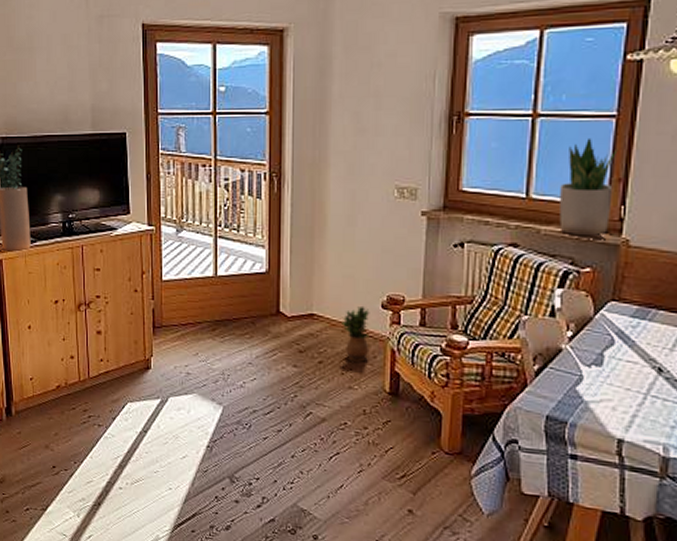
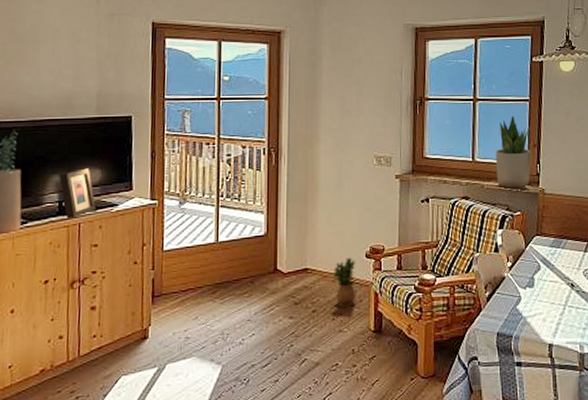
picture frame: none [61,188,96,240] -> present [59,168,96,219]

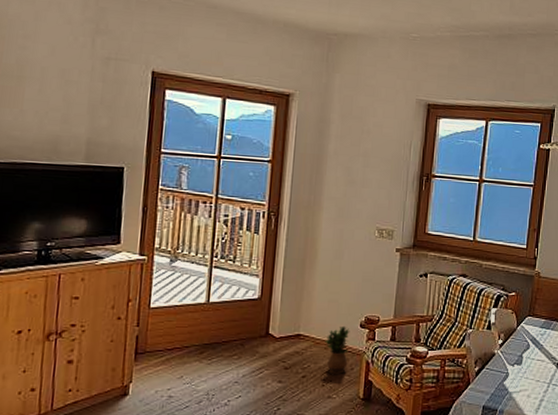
picture frame: present [59,168,96,219] -> none [39,217,79,269]
planter: present [496,115,532,187] -> none [495,199,534,269]

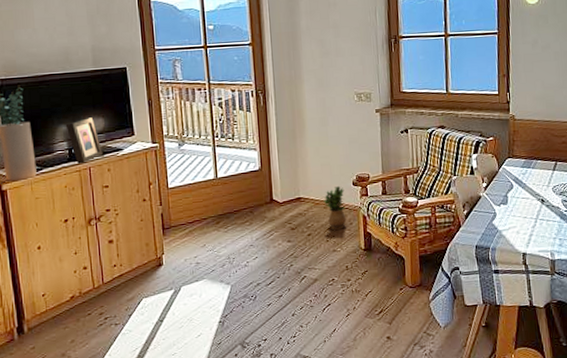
picture frame: none [39,217,79,269] -> present [65,117,103,164]

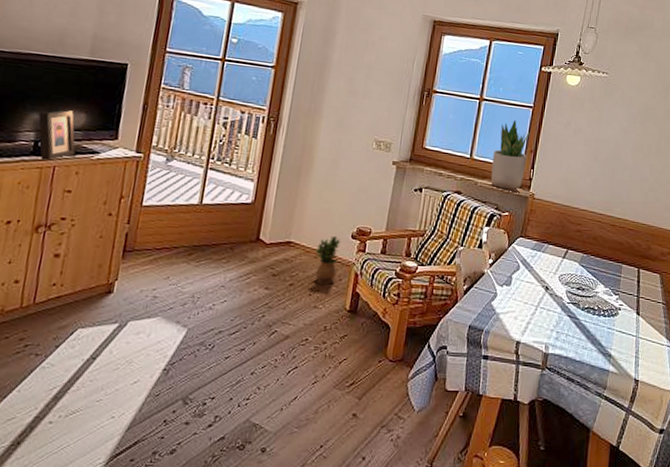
planter: none [468,48,501,116] -> present [490,120,532,189]

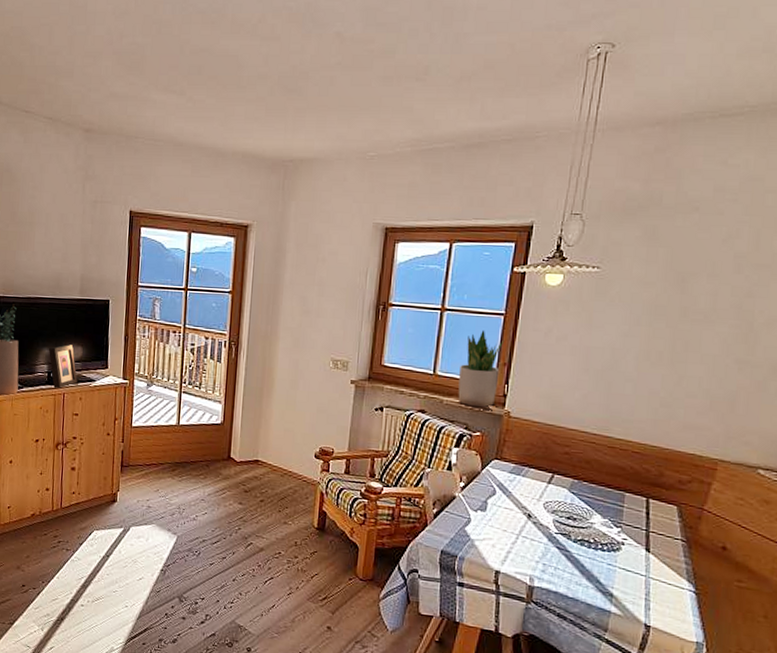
potted plant: present [315,235,341,284] -> none [281,455,305,502]

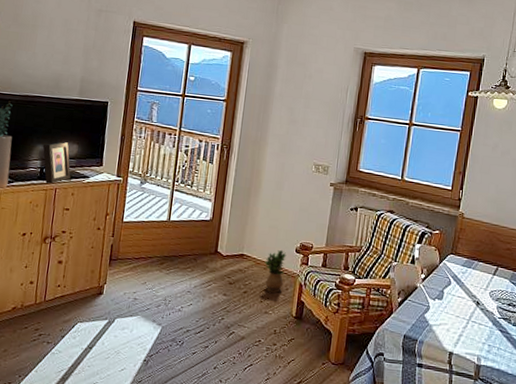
potted plant: none [281,455,305,502] -> present [264,249,287,293]
planter: present [458,330,505,407] -> none [421,143,460,209]

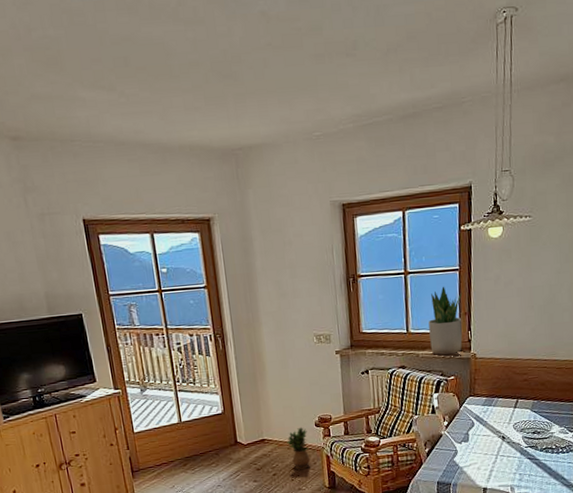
picture frame: present [42,142,71,184] -> none [27,365,67,411]
planter: none [421,143,460,209] -> present [428,286,463,355]

